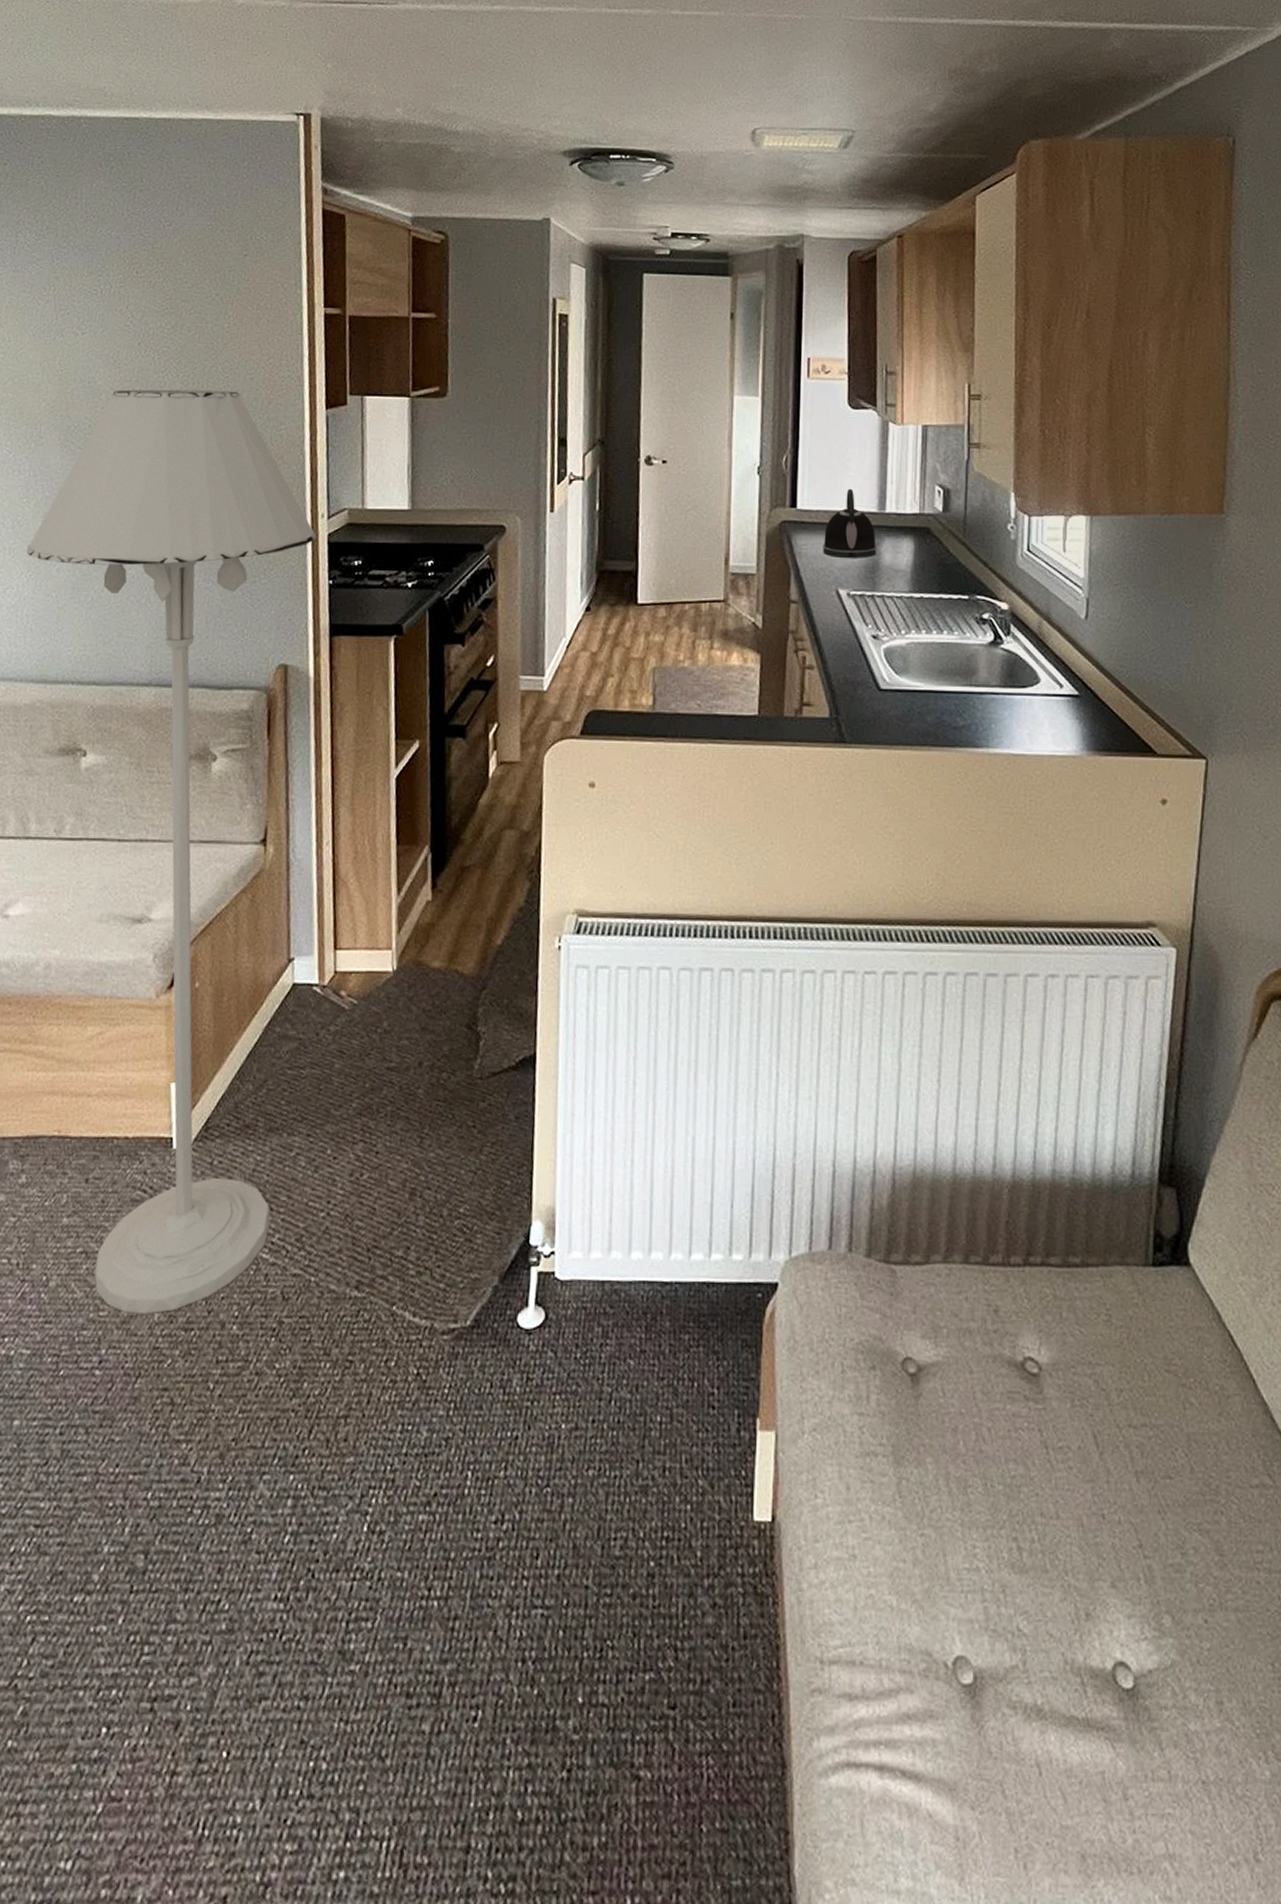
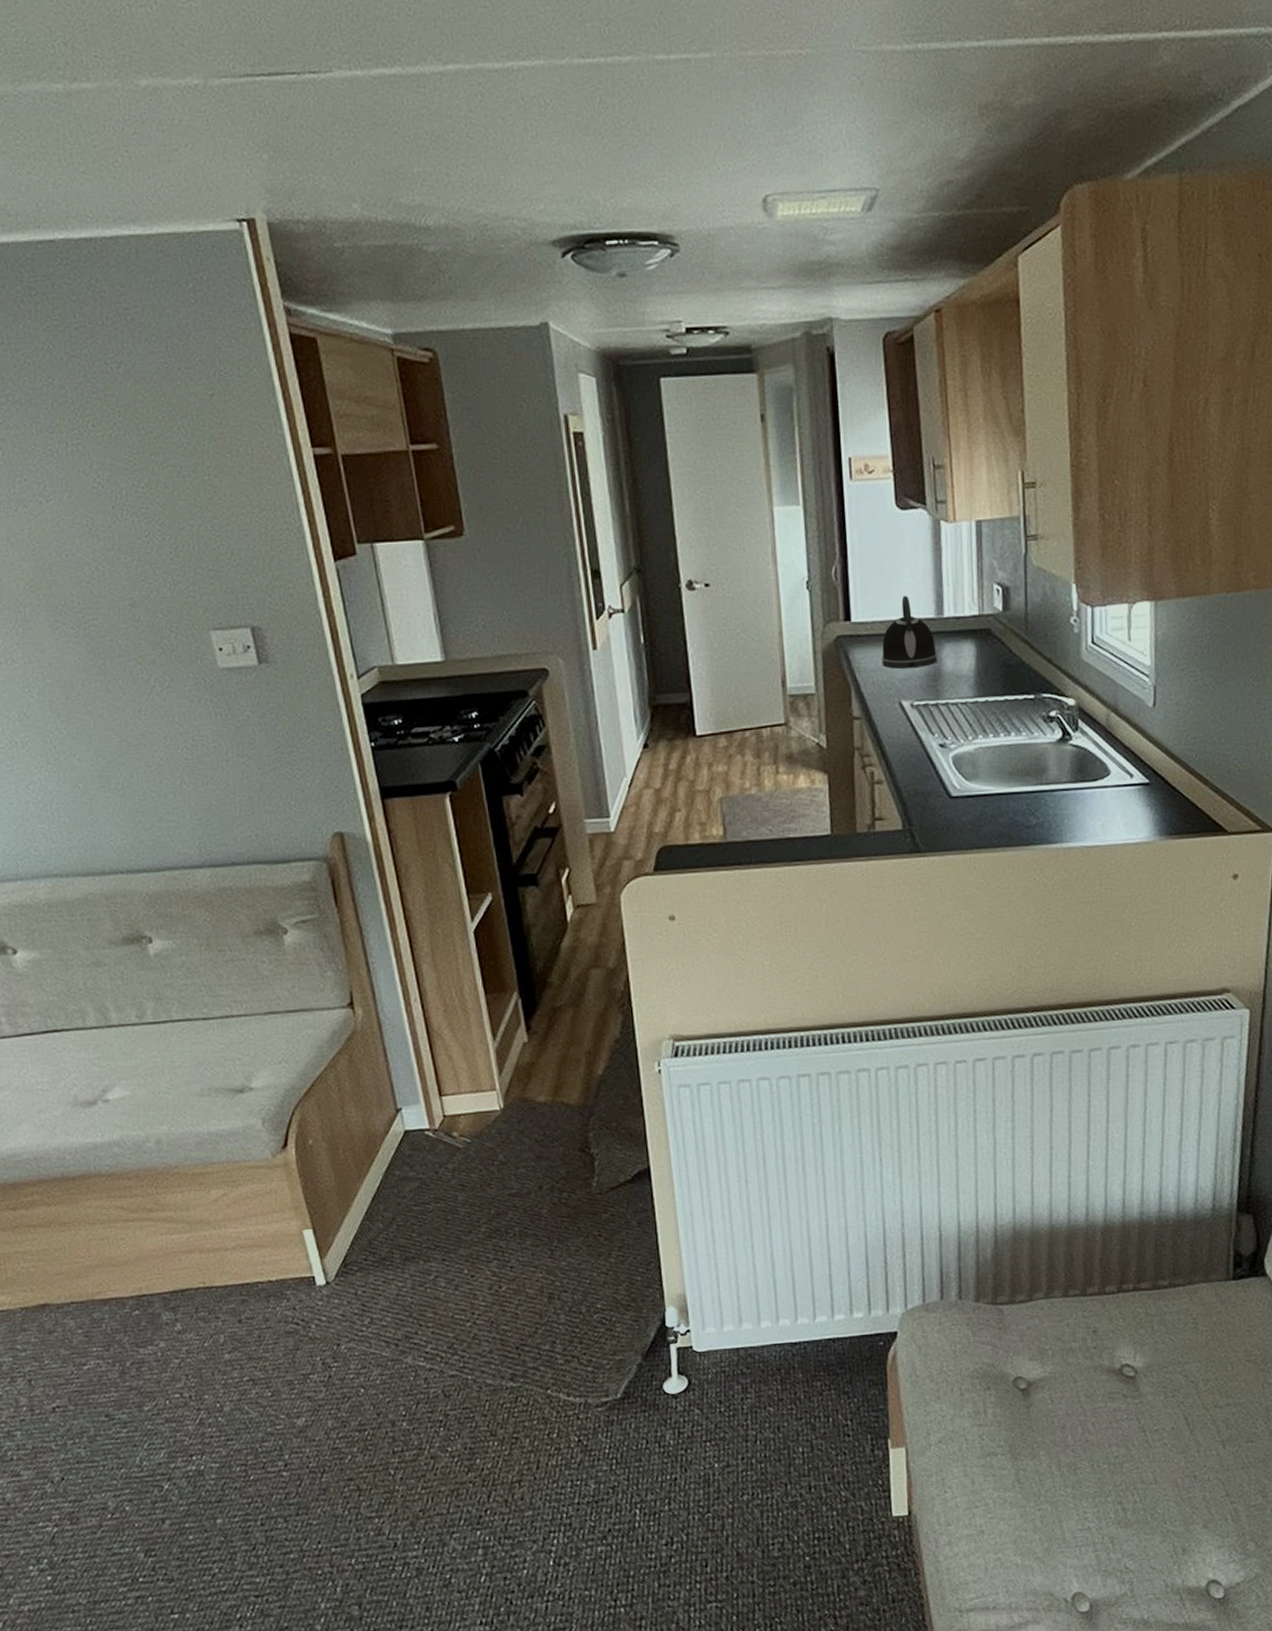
floor lamp: present [25,389,317,1314] -> none [40,550,422,1424]

